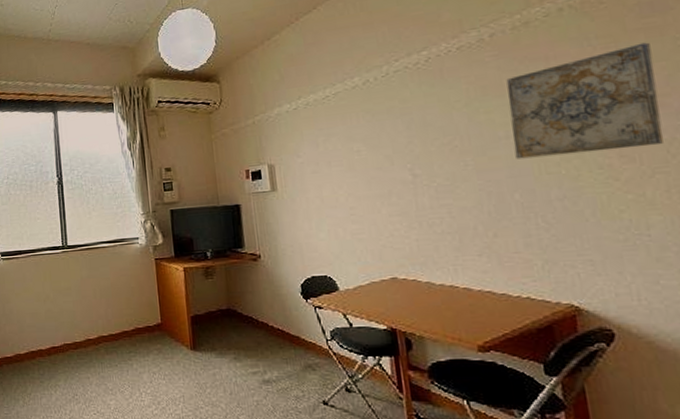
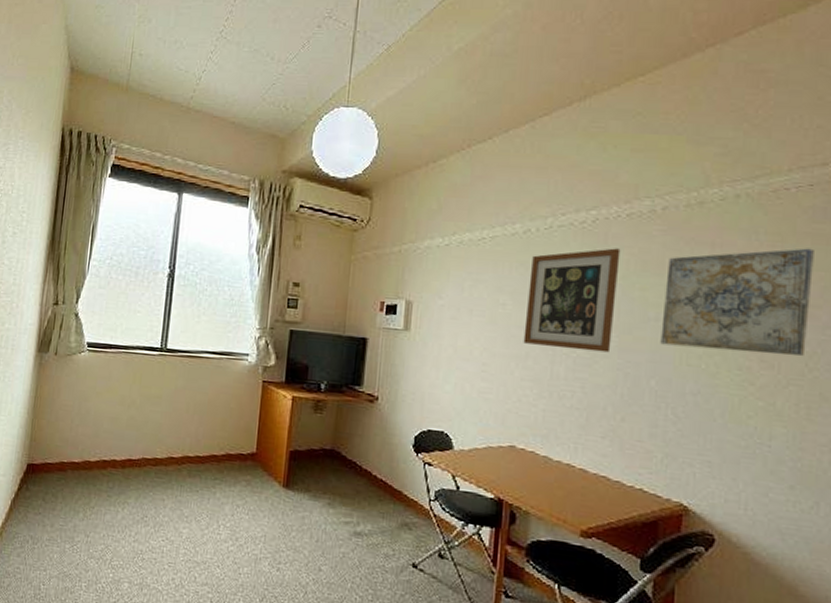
wall art: none [376,80,469,183] -> present [523,248,621,353]

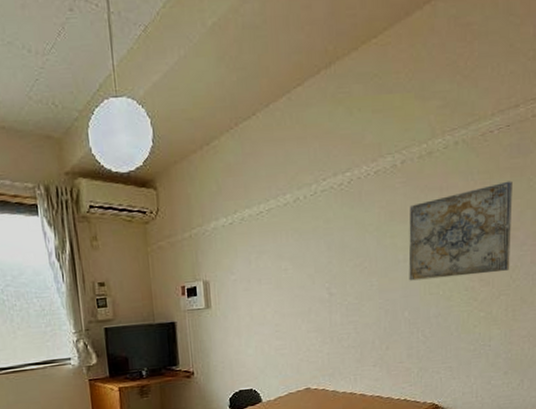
wall art: present [523,248,621,353] -> none [303,204,373,301]

